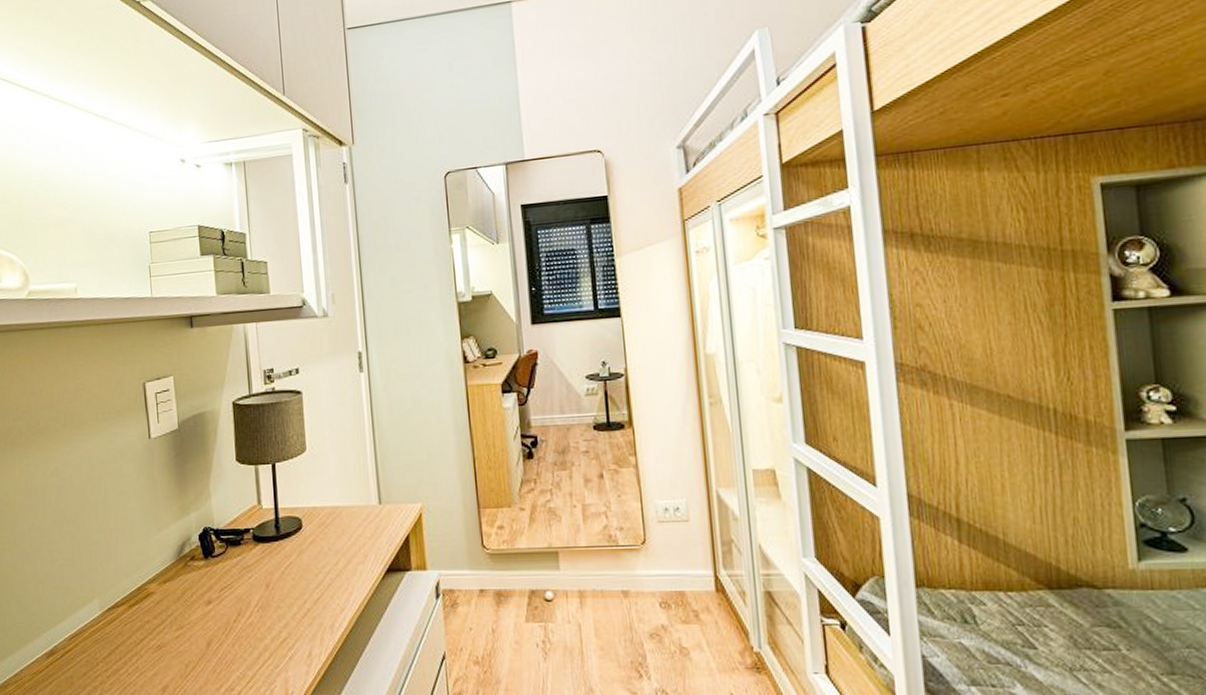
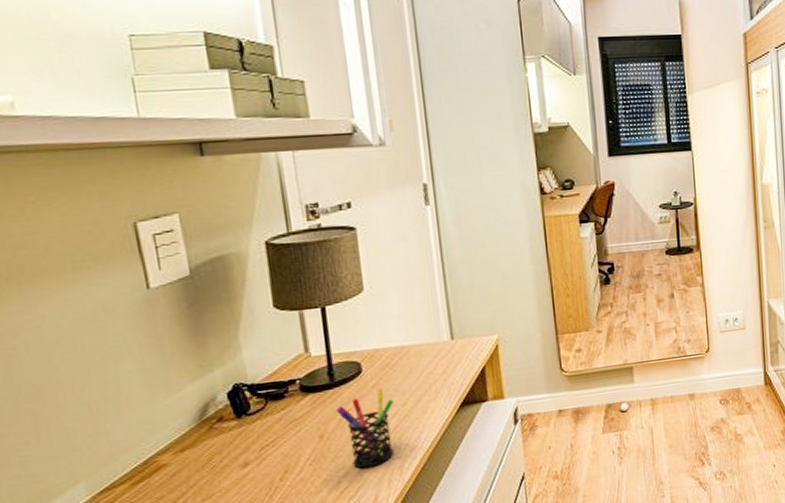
pen holder: none [280,545,327,622] -> present [336,387,393,469]

